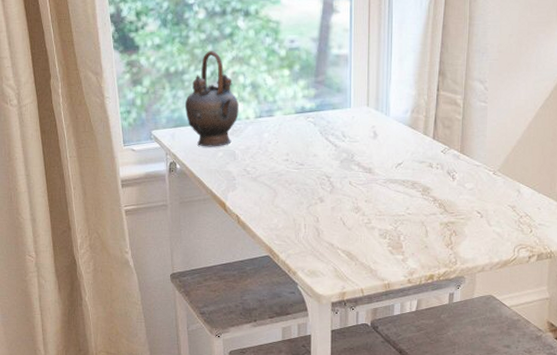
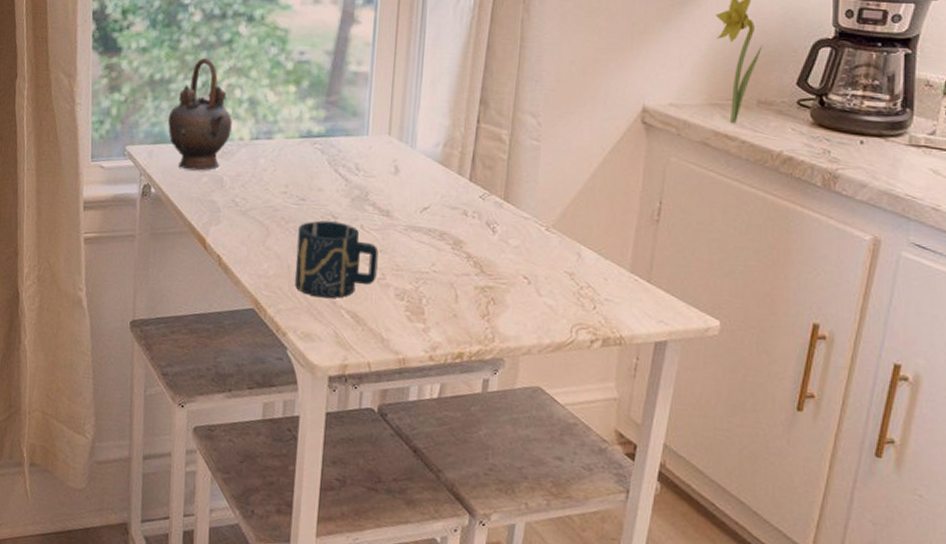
cup: none [299,180,365,242] -> present [295,220,379,299]

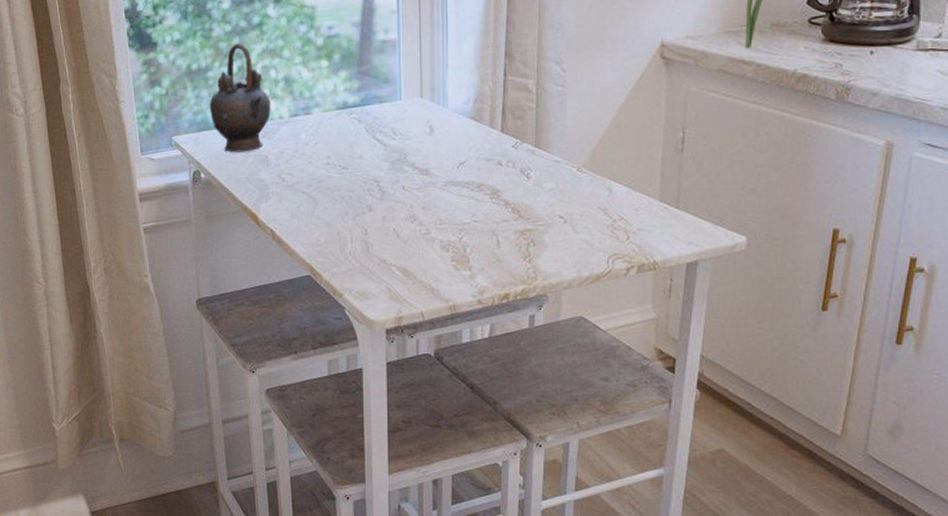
cup: present [295,220,379,299] -> none [344,185,422,258]

